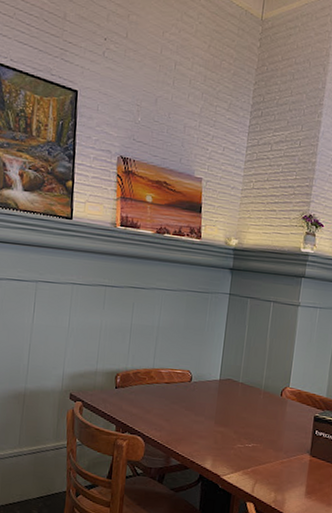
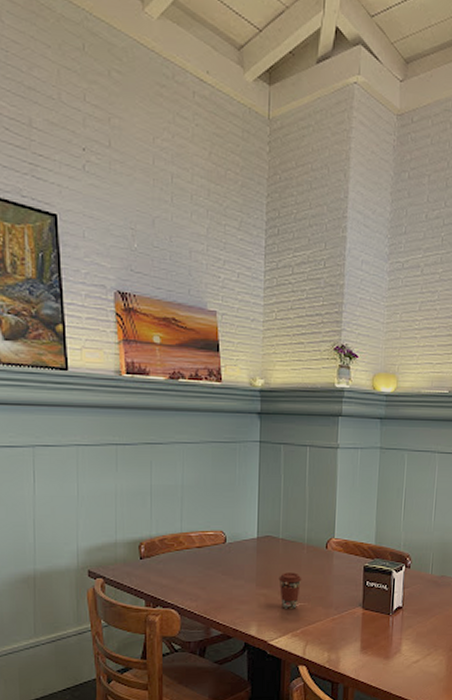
coffee cup: none [235,414,257,448] -> present [278,572,302,609]

